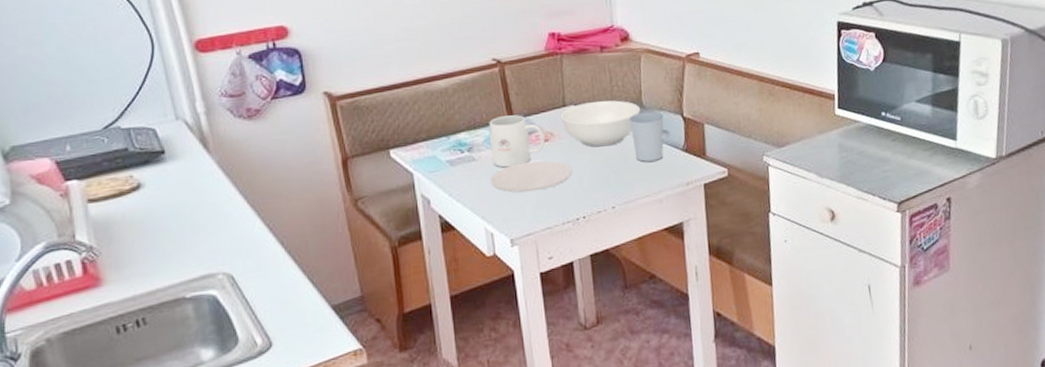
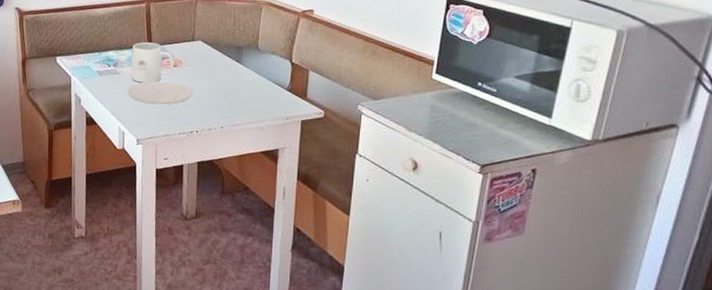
bowl: present [560,100,641,147] -> none [189,39,256,78]
cup: present [629,111,671,162] -> none [245,54,279,95]

